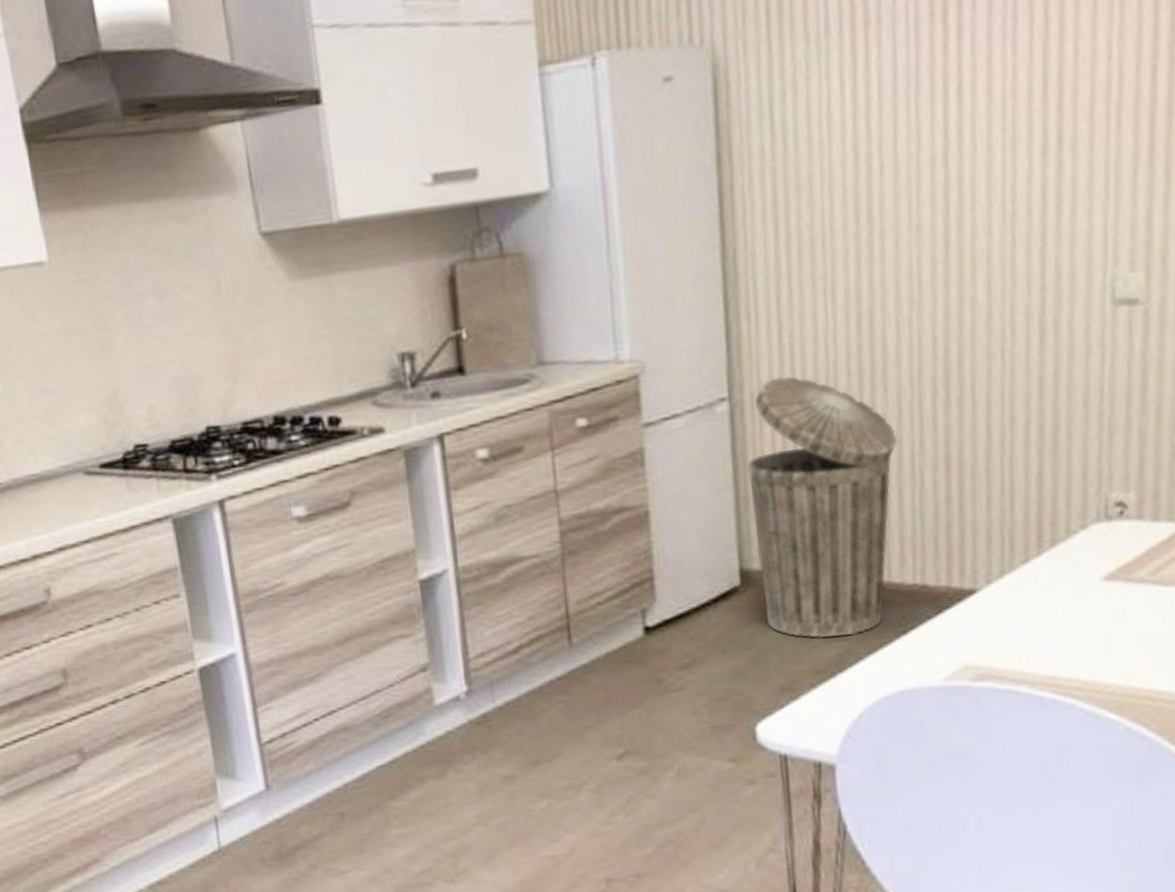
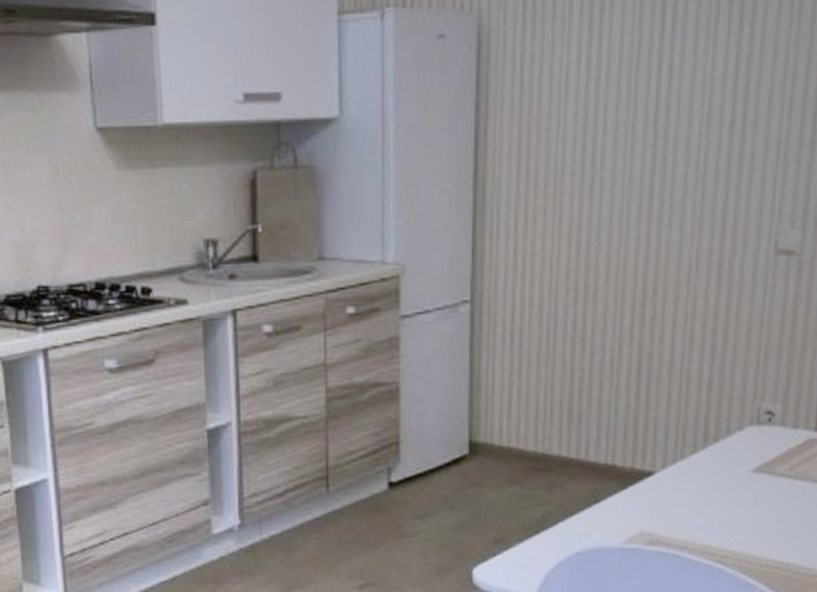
trash can: present [747,375,898,638] -> none [481,287,602,502]

